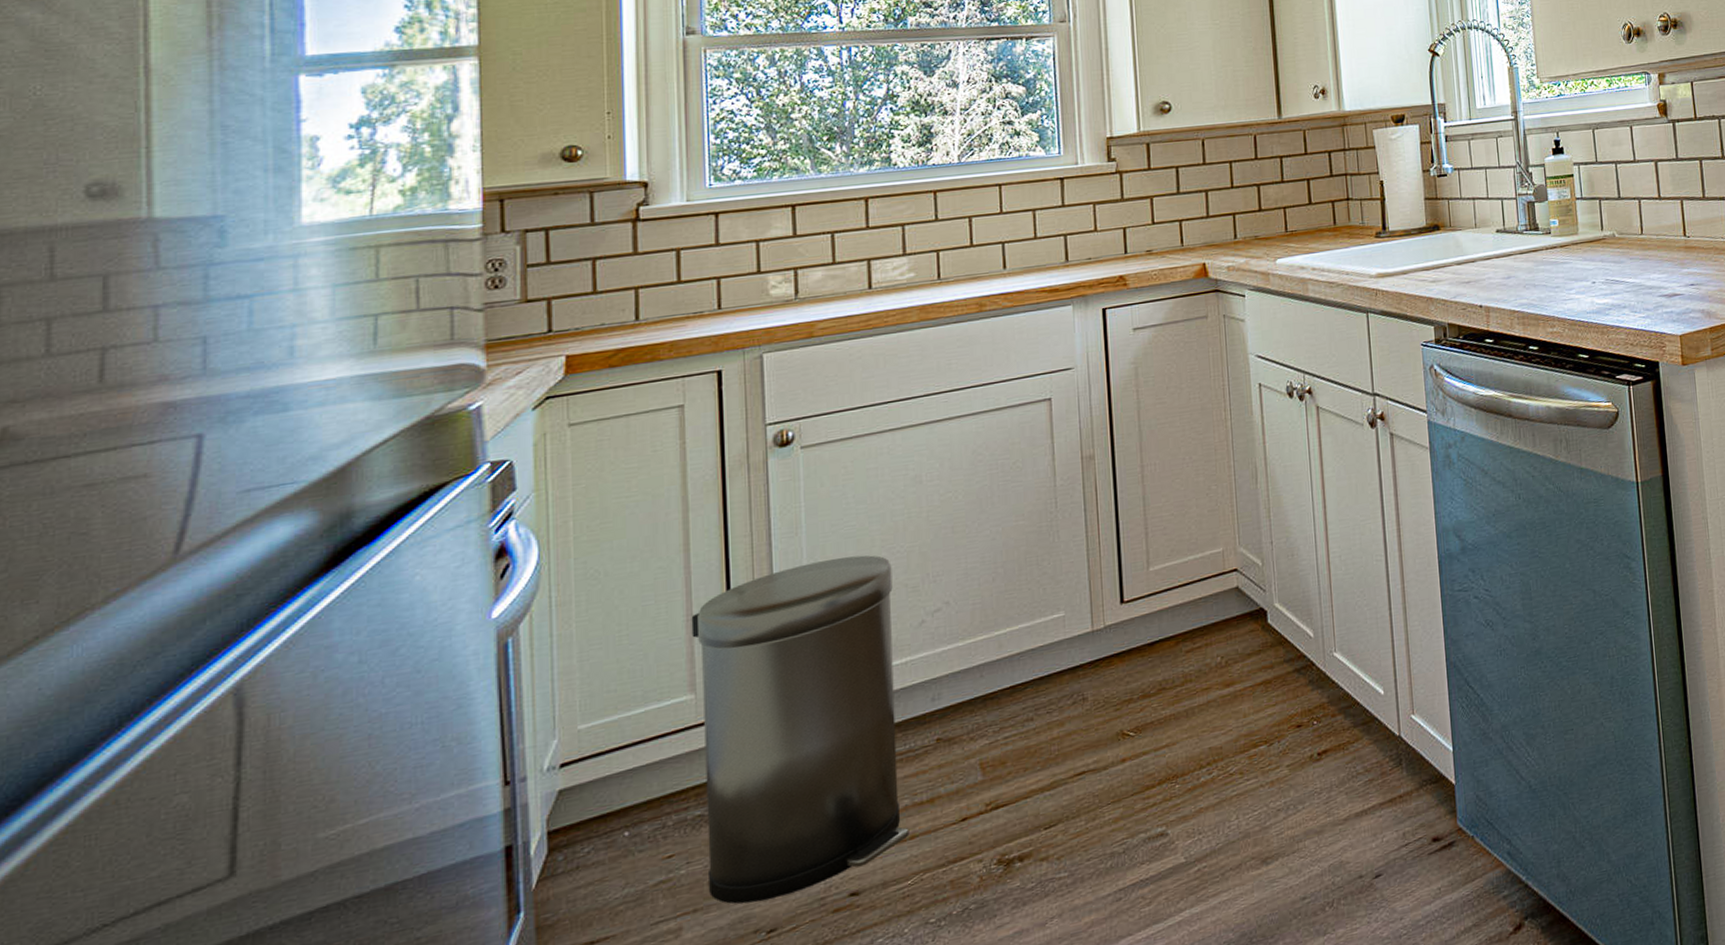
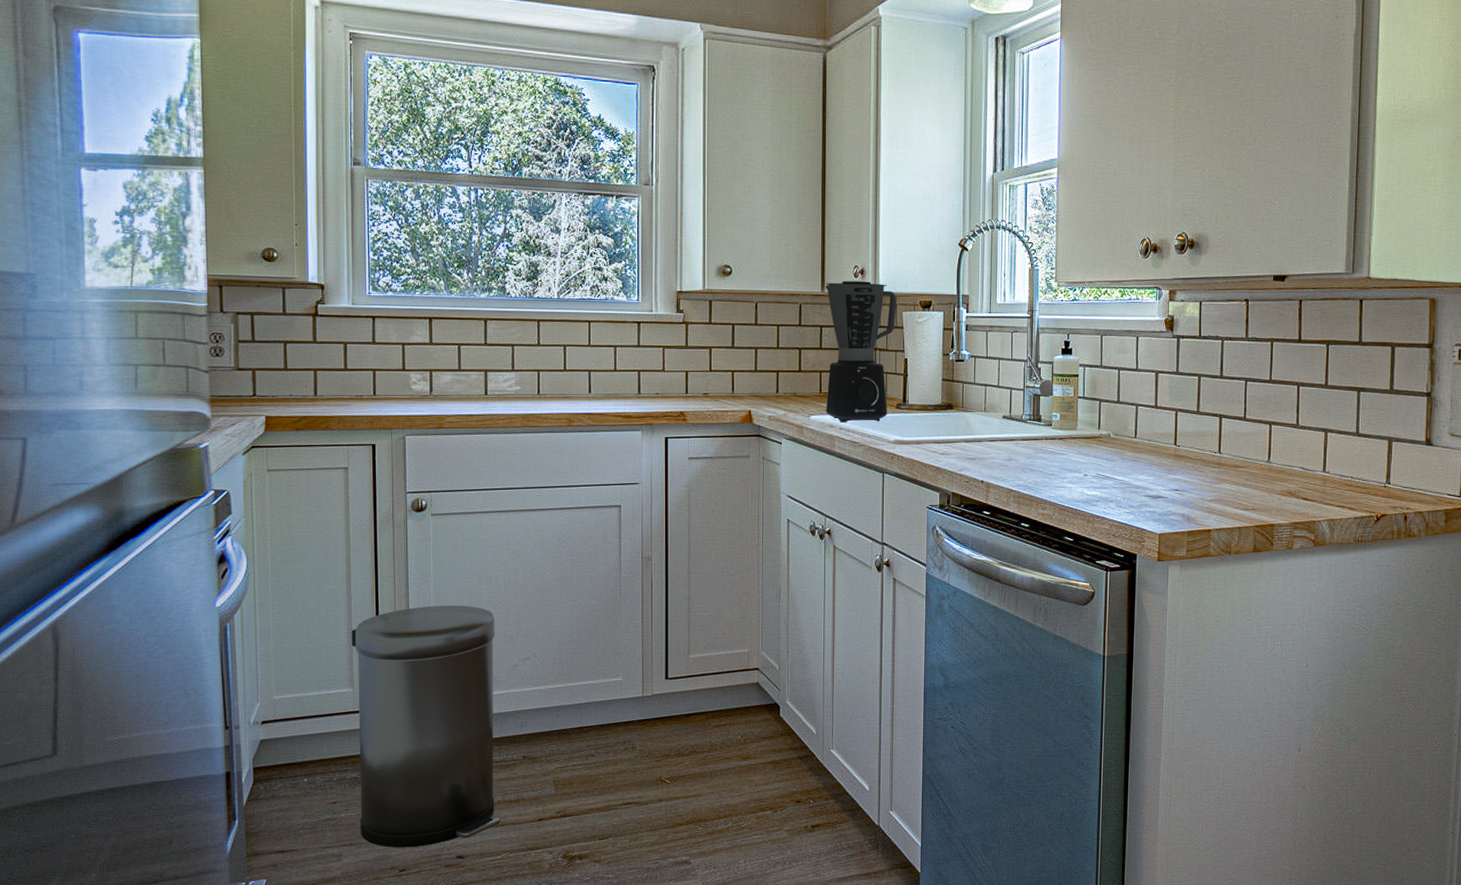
blender: none [1282,101,1366,262] -> present [825,281,897,423]

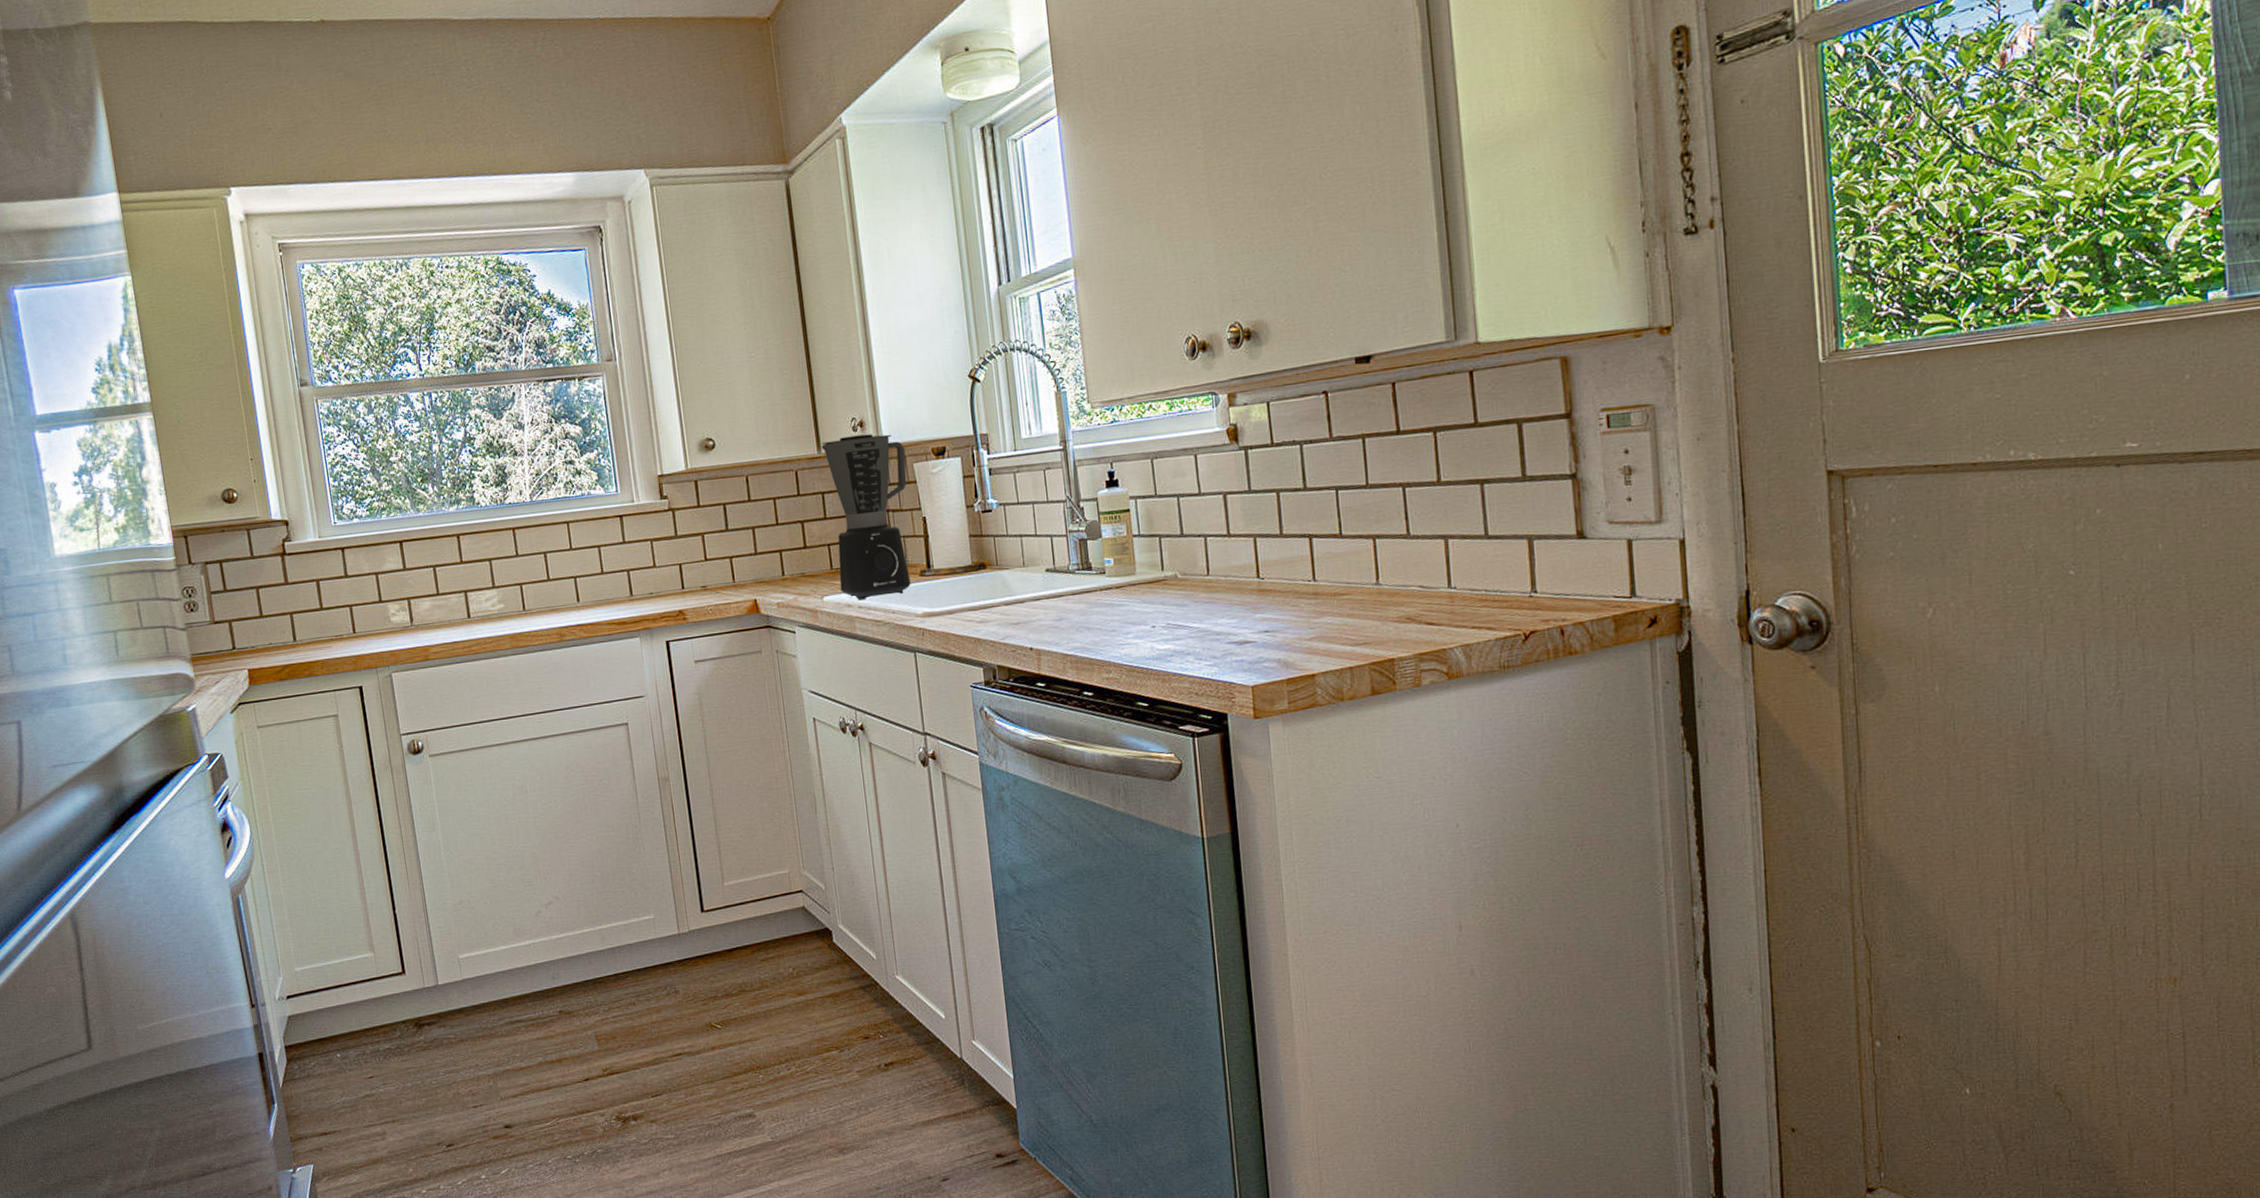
pedal bin: present [351,605,501,847] -> none [364,851,545,1121]

